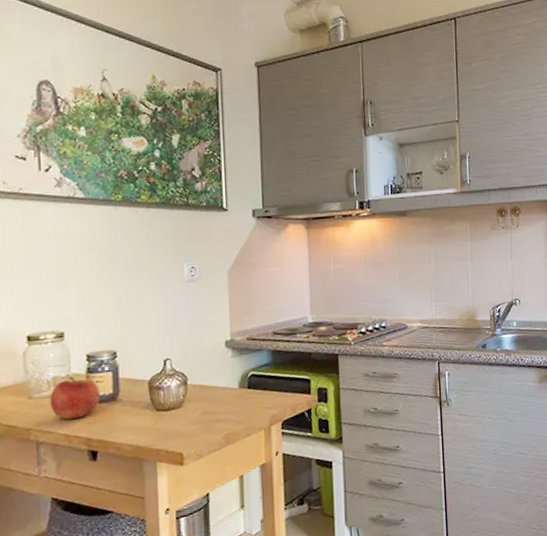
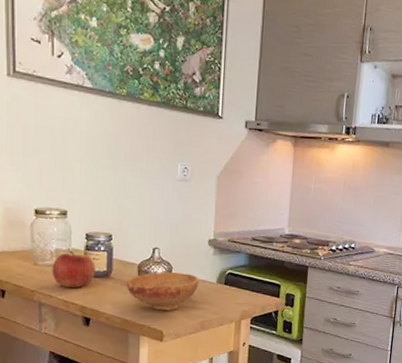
bowl: none [136,382,219,429] -> present [126,272,199,311]

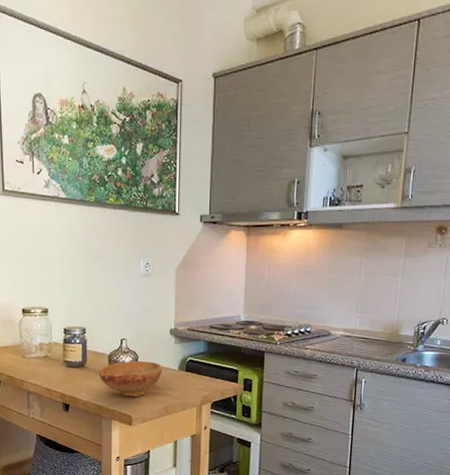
apple: present [52,250,96,288] -> none [37,344,73,378]

